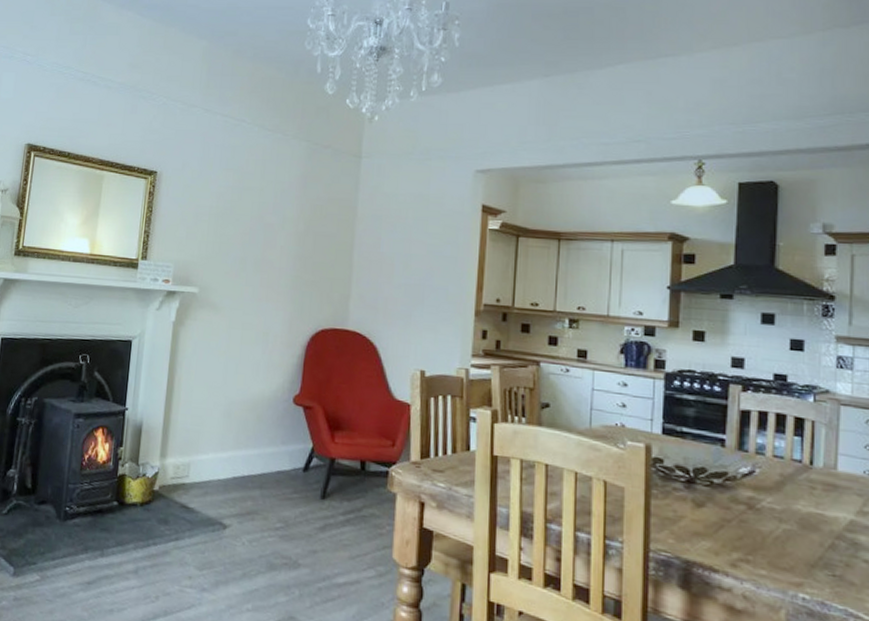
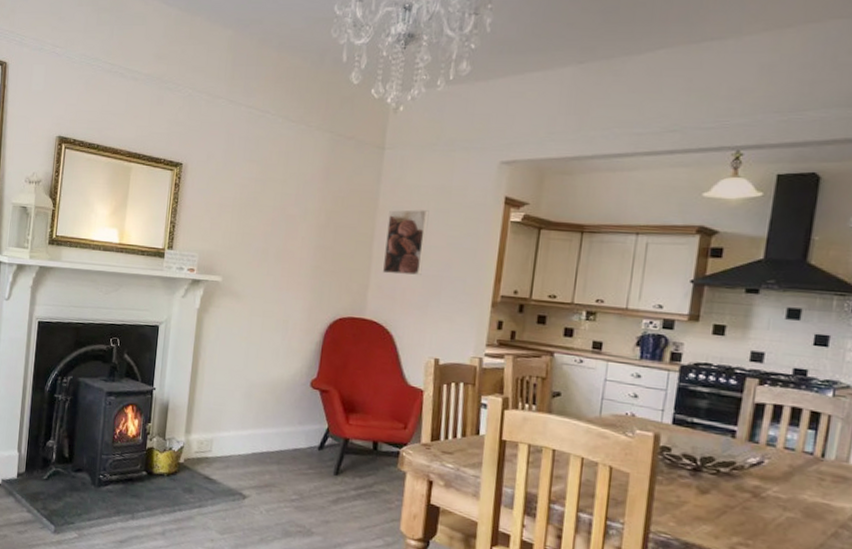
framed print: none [363,218,408,285] -> present [382,209,429,276]

